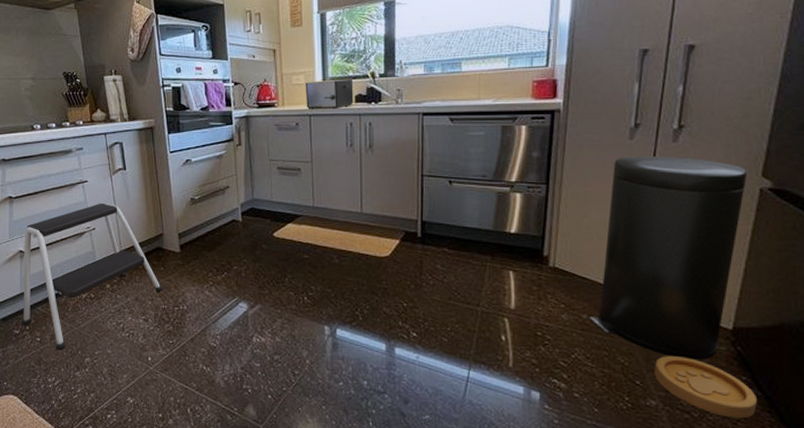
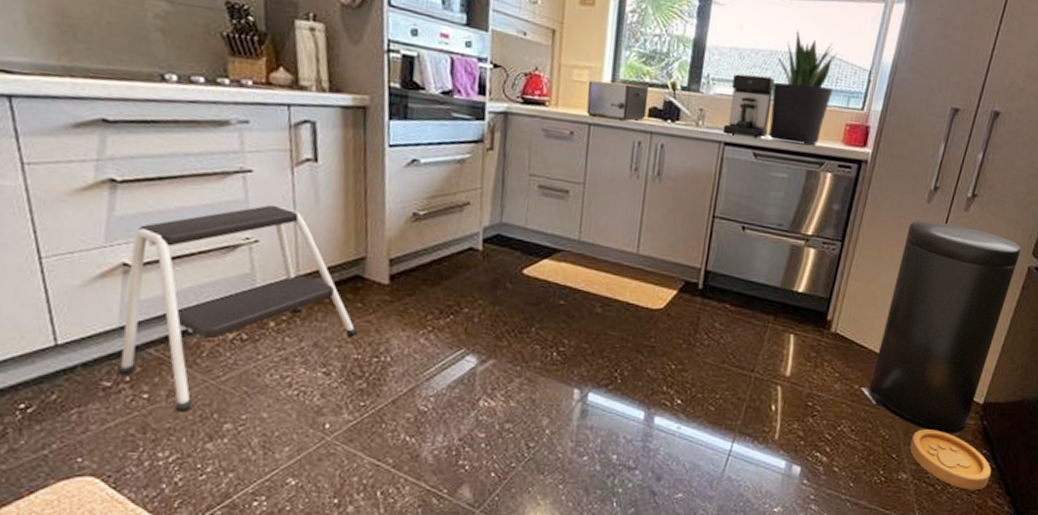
coffee maker: none [419,54,460,107] -> present [722,74,775,139]
planter: none [458,10,516,106] -> present [769,29,838,146]

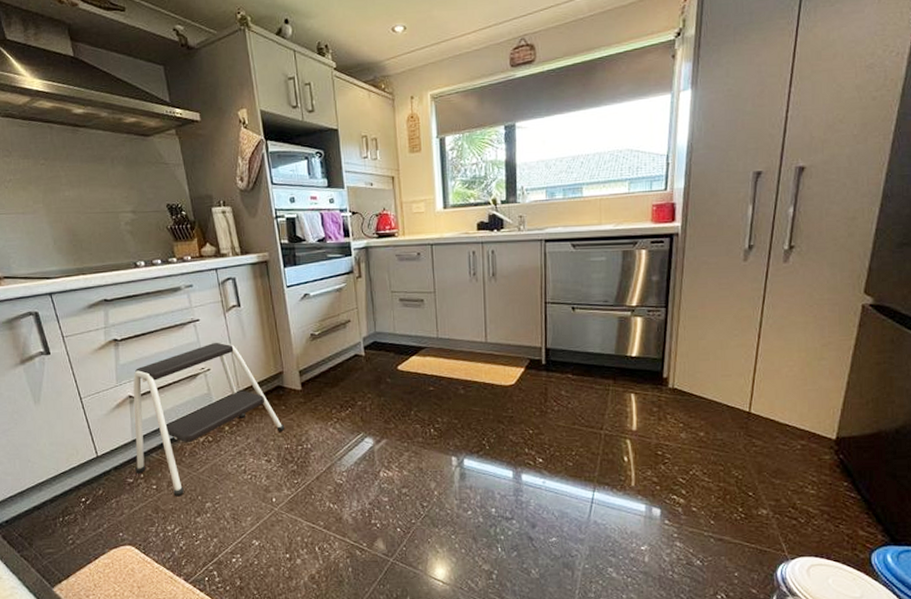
toaster: present [586,80,649,122] -> none [425,205,476,239]
coffee maker: present [722,74,775,139] -> none [541,178,582,233]
planter: present [769,29,838,146] -> none [579,133,636,231]
pedal bin: present [859,220,1022,434] -> none [705,276,852,470]
pet bowl: present [910,429,992,491] -> none [765,467,856,522]

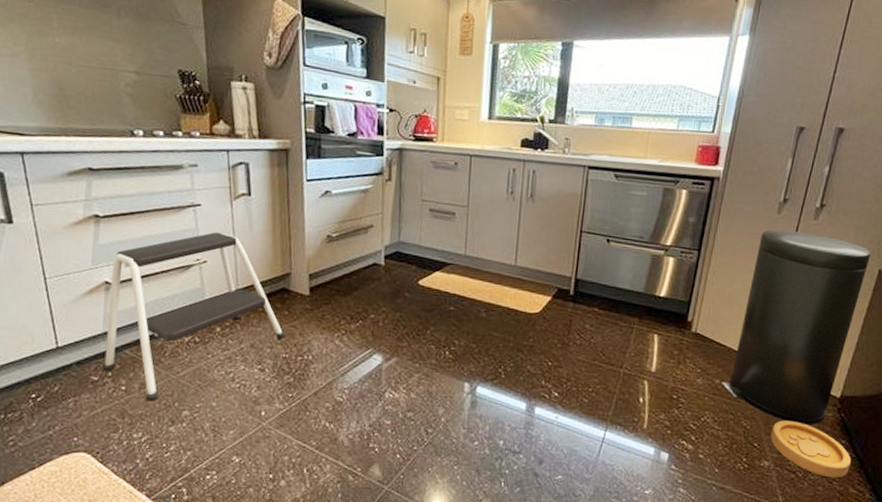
pedal bin: none [705,276,852,470] -> present [720,229,871,425]
pet bowl: none [765,467,856,522] -> present [770,420,851,478]

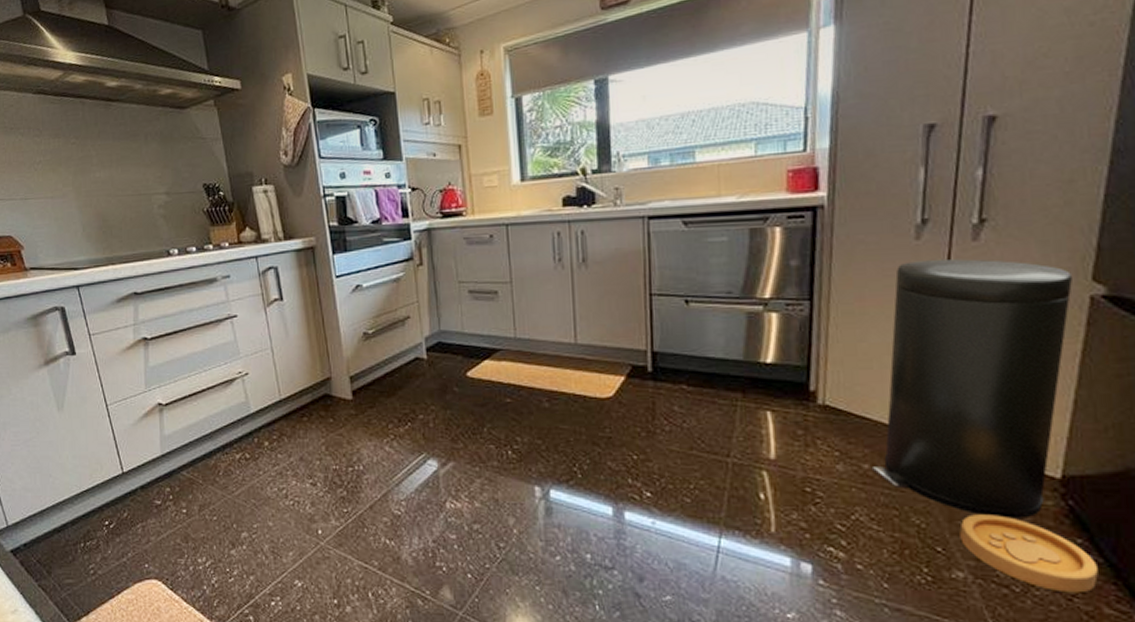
step stool: present [102,232,286,402] -> none [163,341,333,524]

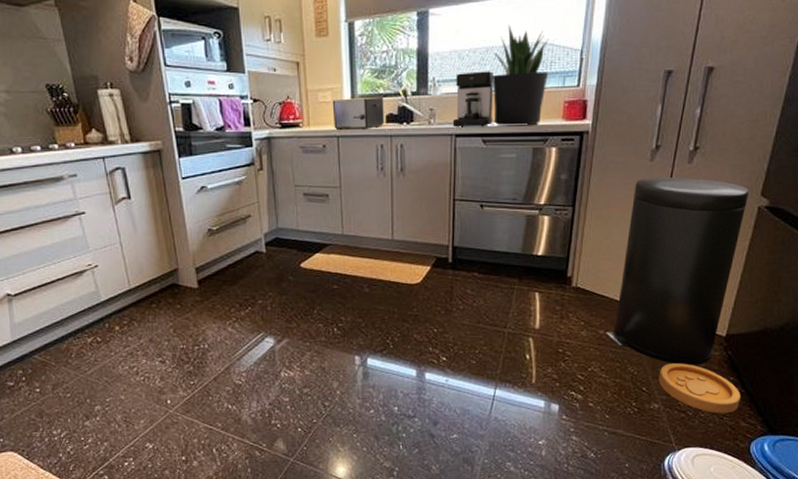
toaster: none [499,177,561,219] -> present [332,96,385,131]
coffee maker: none [643,140,695,208] -> present [452,71,493,127]
planter: none [690,85,764,205] -> present [492,24,549,127]

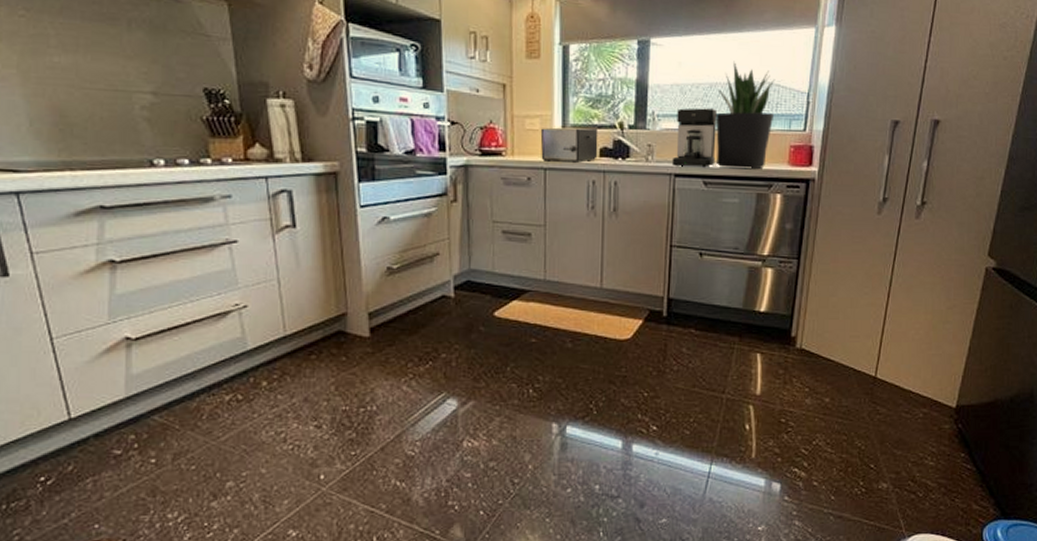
pedal bin: present [605,177,750,365] -> none [831,232,977,440]
pet bowl: present [658,363,740,414] -> none [887,437,972,495]

